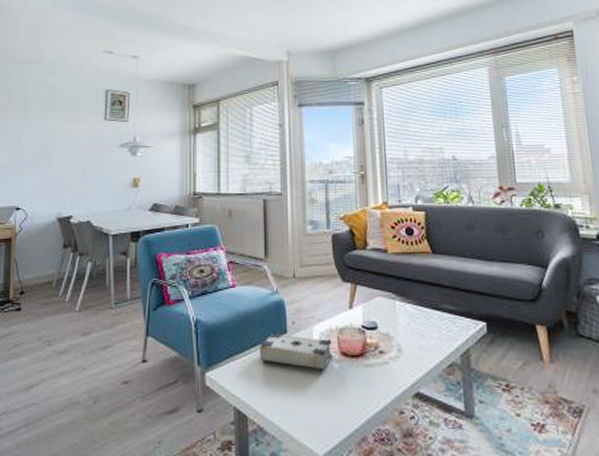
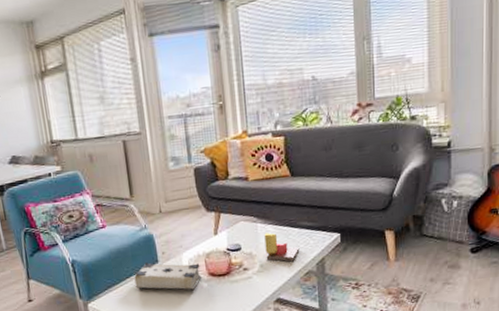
candle: none [403,313,442,349] -> present [264,232,300,262]

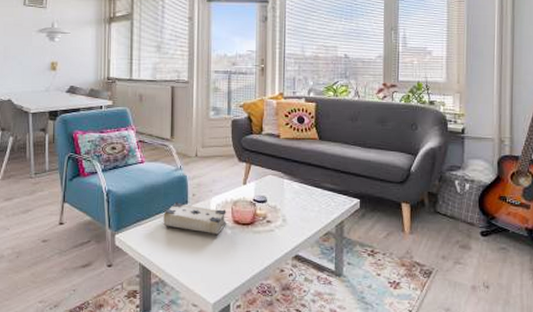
candle: present [264,232,300,262] -> none [289,189,321,221]

